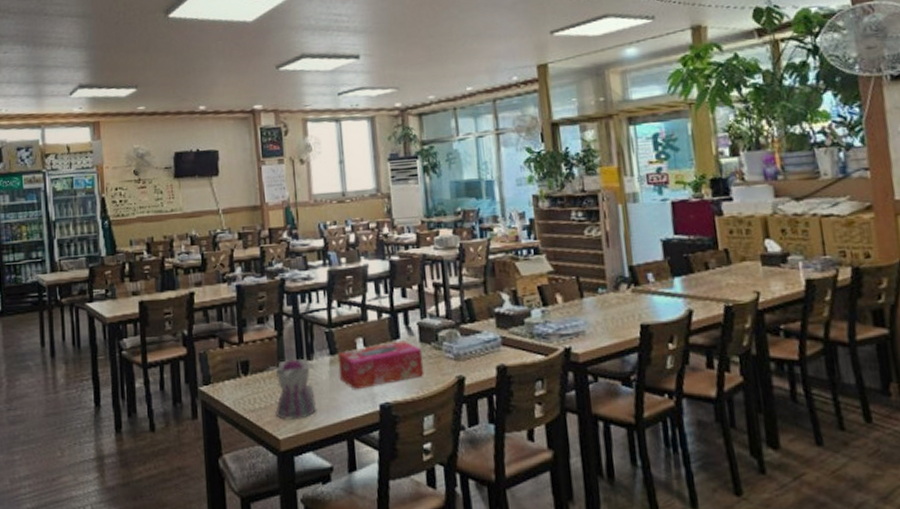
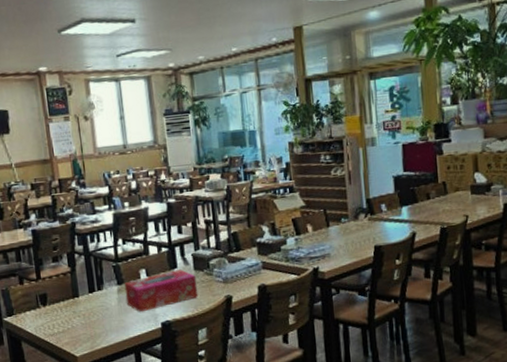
teapot: present [266,357,317,420] -> none [62,288,108,341]

